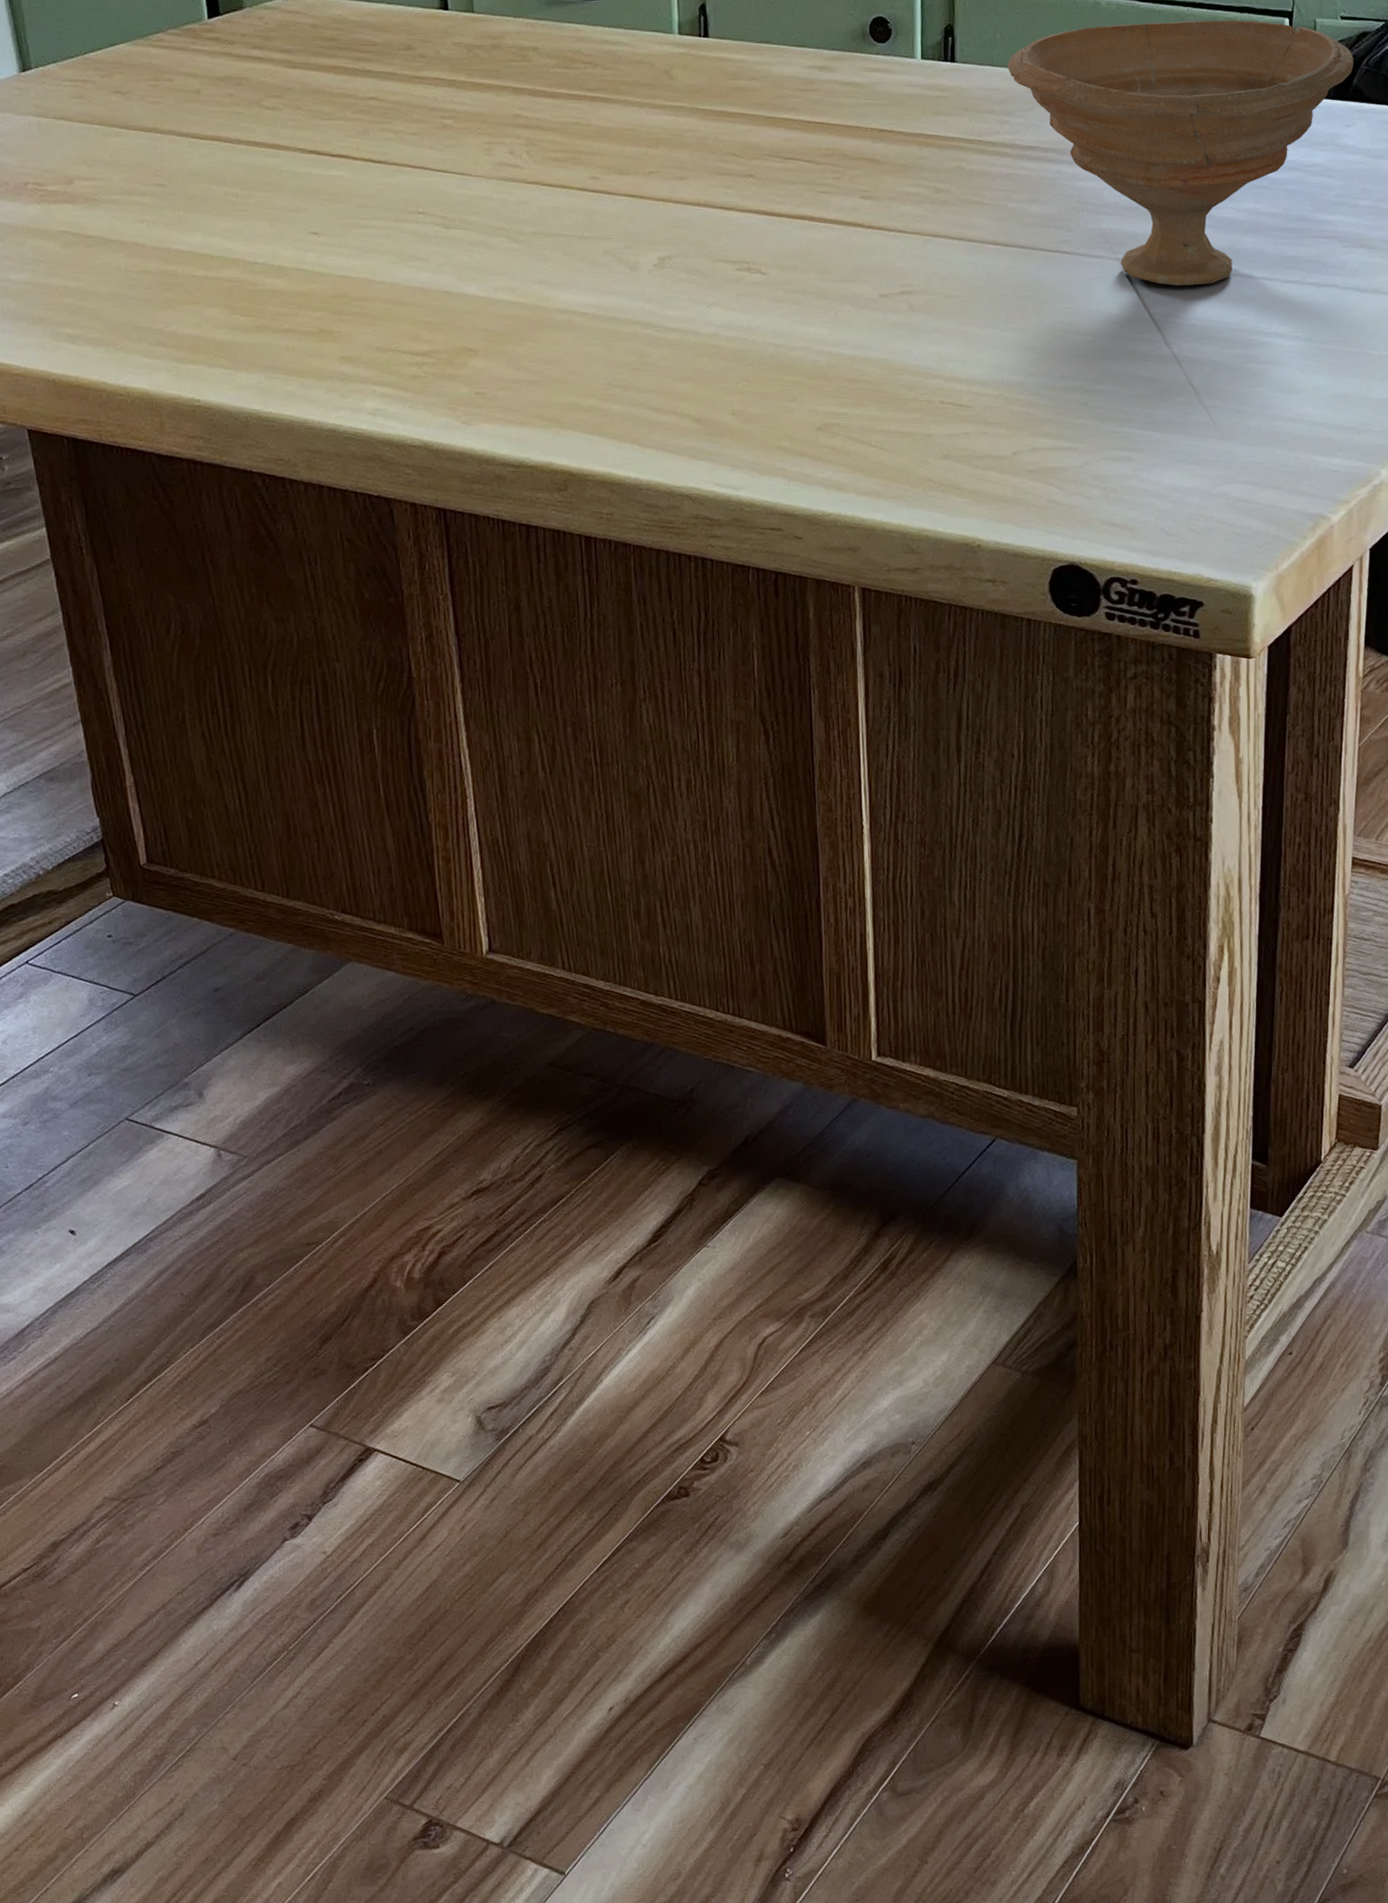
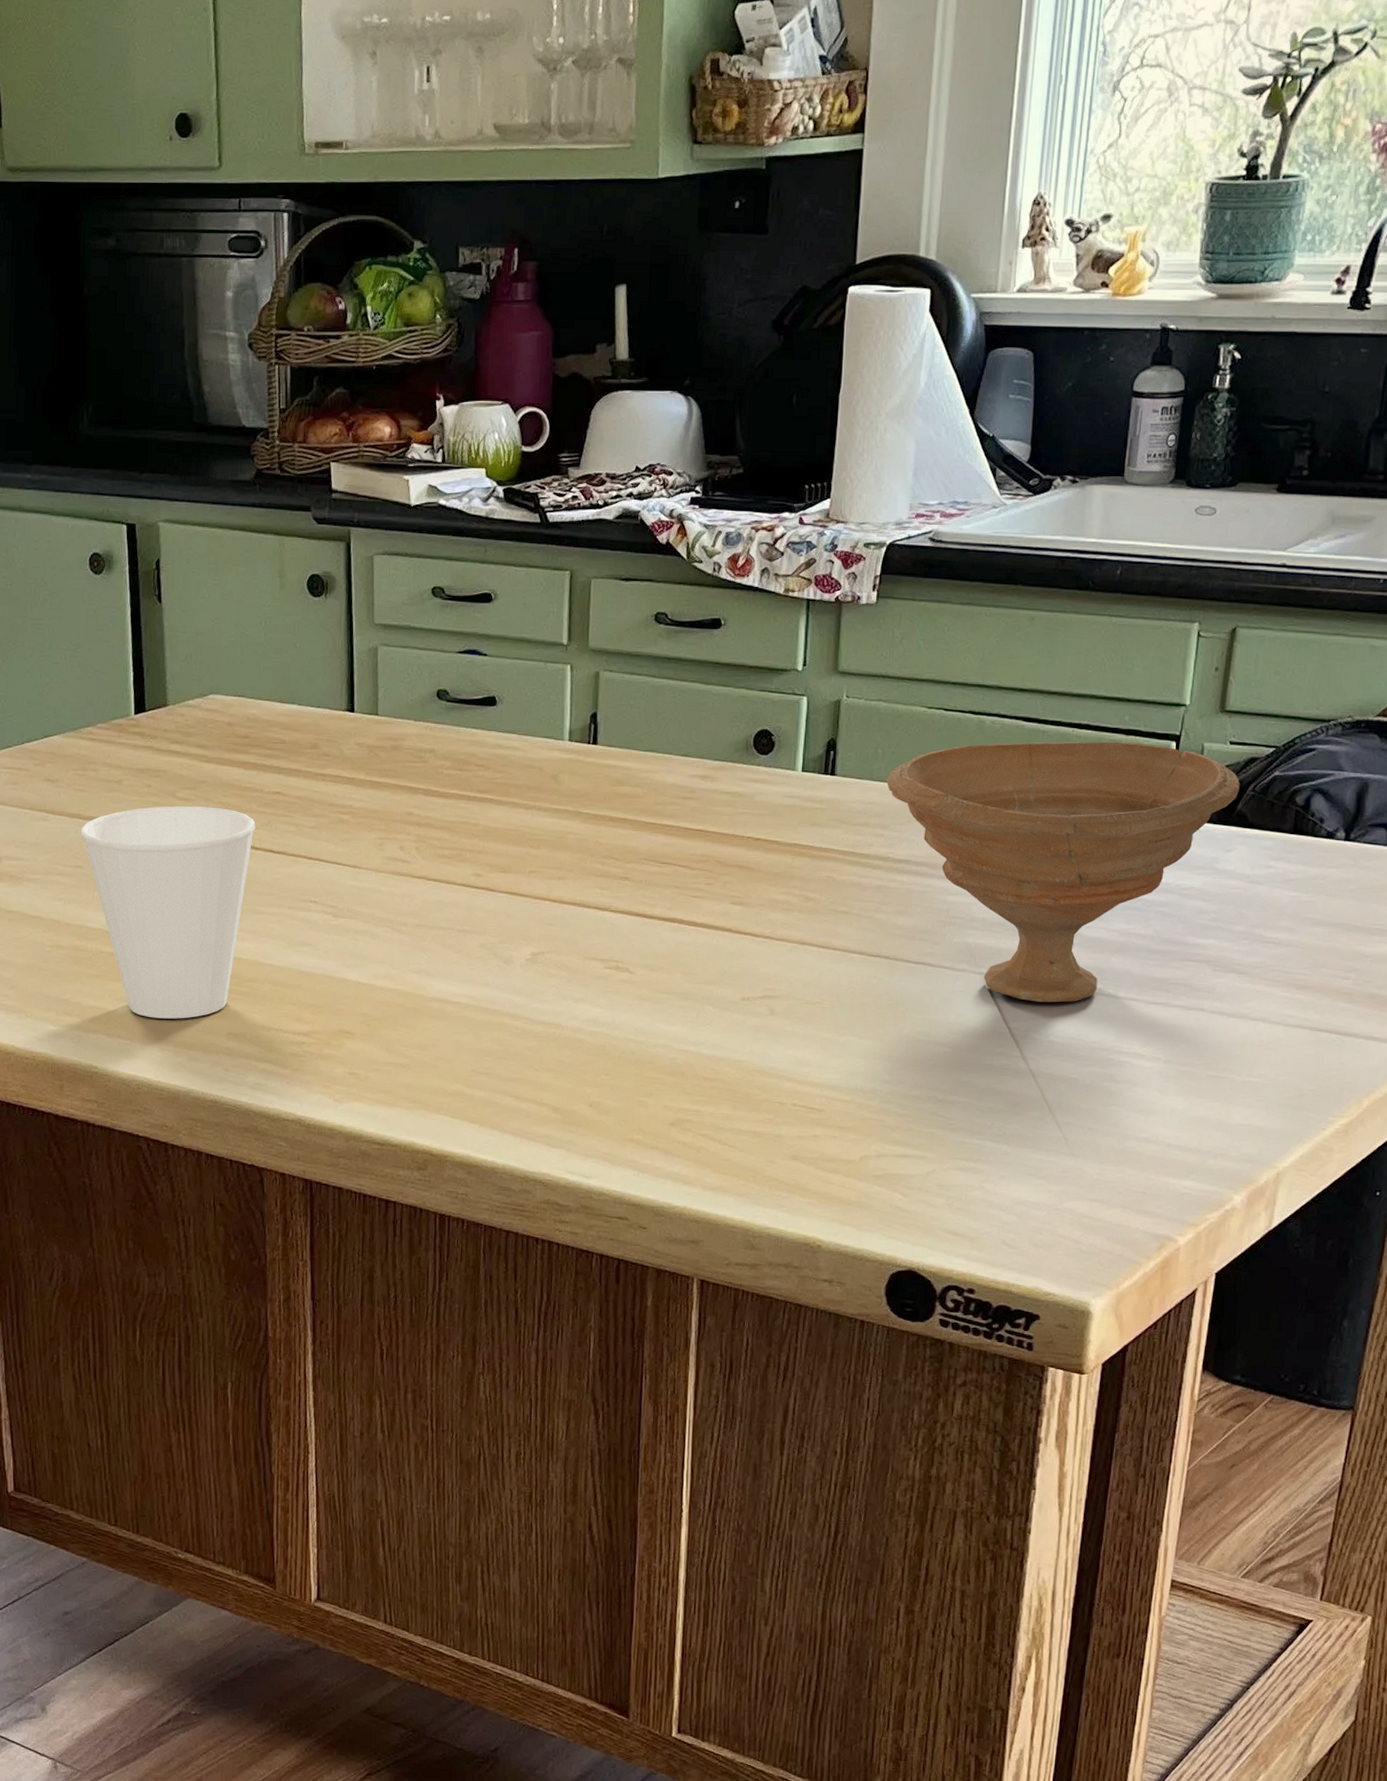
cup: none [159,116,352,345] -> present [81,806,256,1019]

